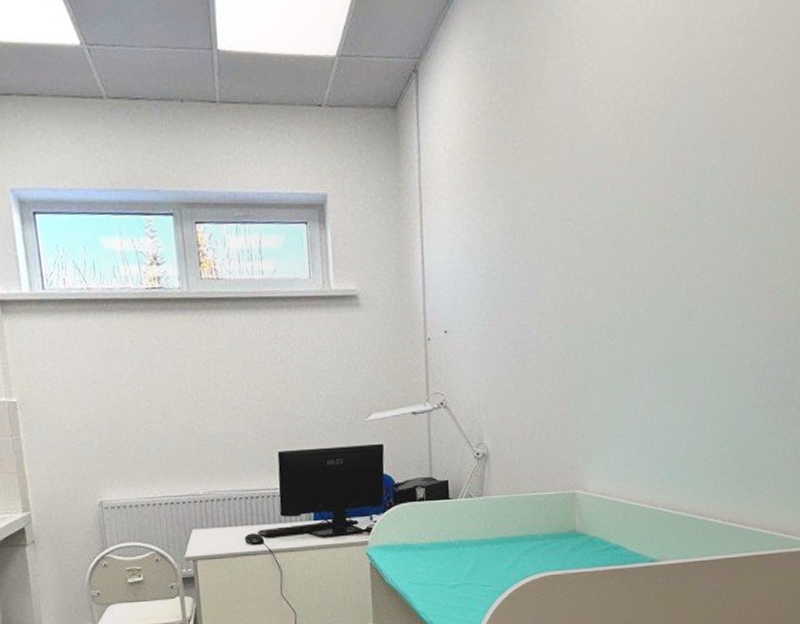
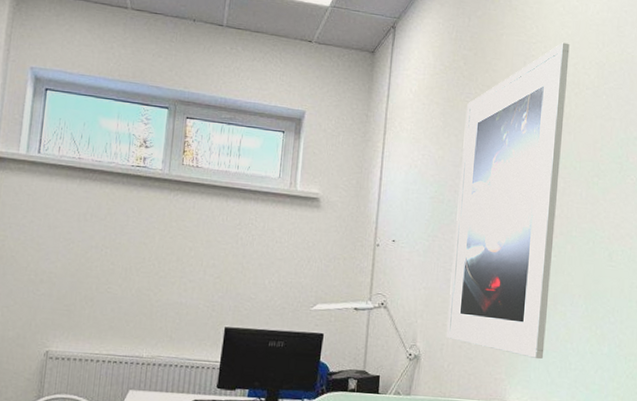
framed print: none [511,57,629,440] -> present [445,42,570,360]

